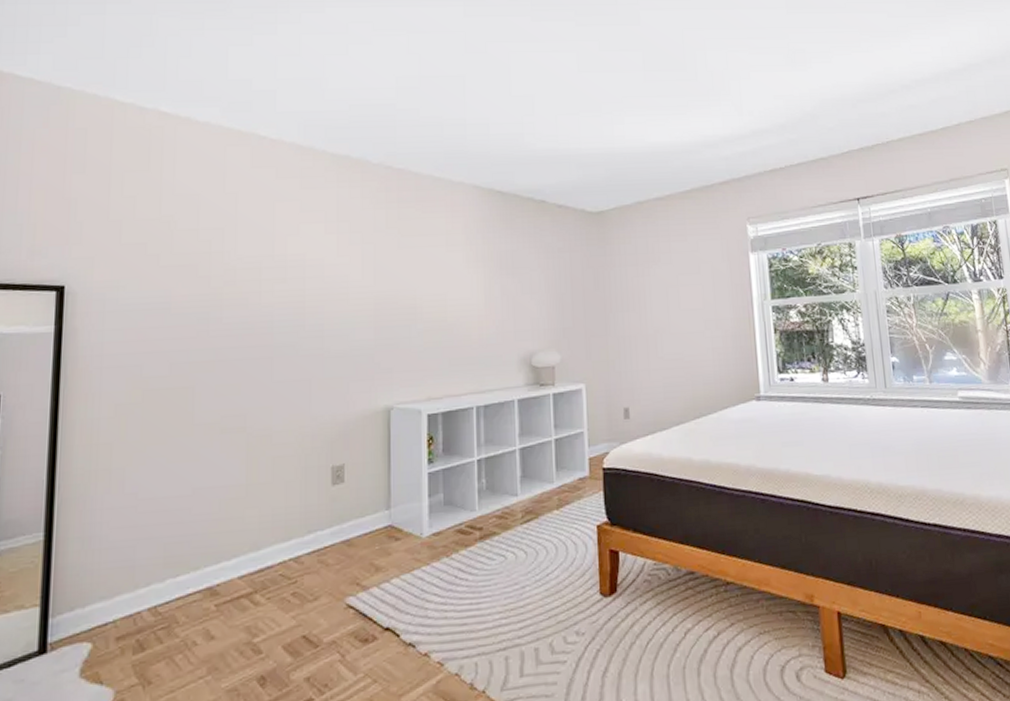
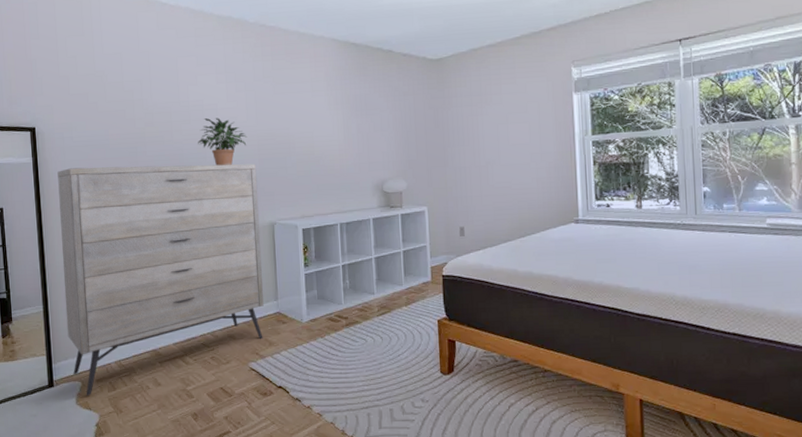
dresser: none [78,333,372,663] -> present [57,163,264,396]
potted plant: none [294,276,362,336] -> present [198,118,248,166]

